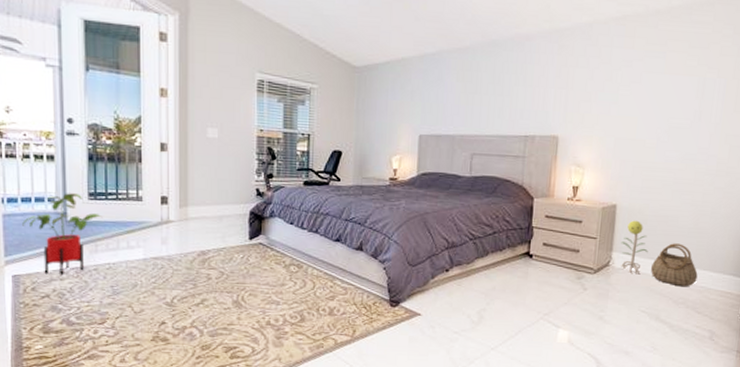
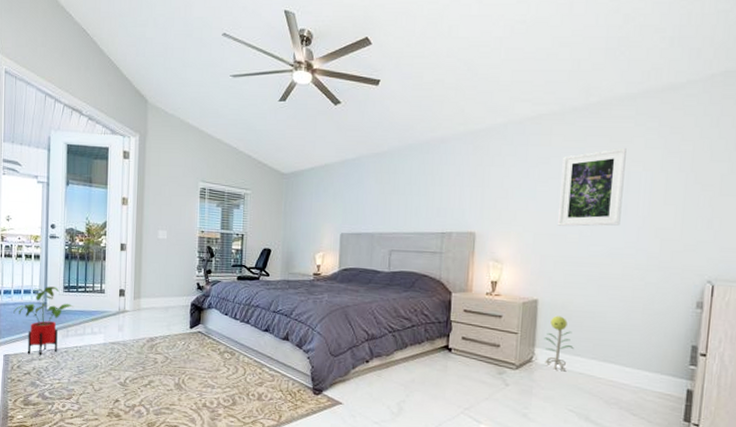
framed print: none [638,54,704,132] -> present [558,148,626,227]
basket: present [651,243,698,287] -> none [578,340,631,387]

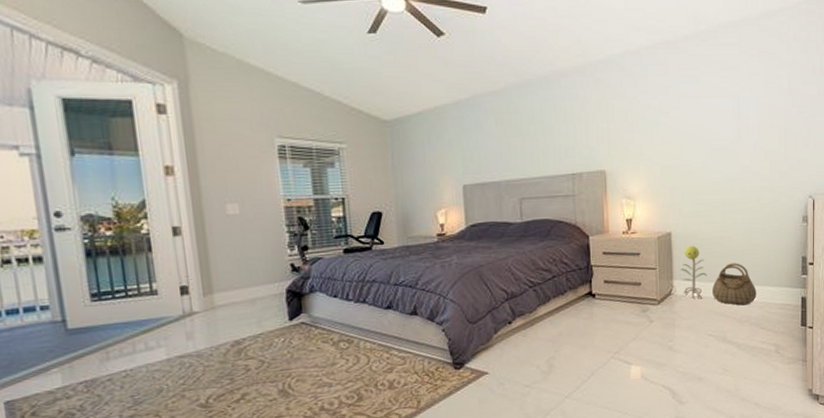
house plant: present [13,286,73,356] -> none [10,296,111,394]
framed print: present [558,148,626,227] -> none [680,76,736,156]
basket: none [578,340,631,387] -> present [712,263,757,306]

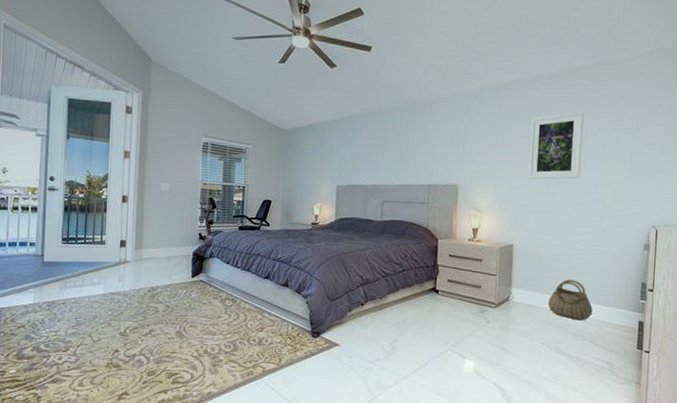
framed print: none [680,76,736,156] -> present [529,112,584,180]
decorative plant: present [680,245,707,299] -> none [519,258,545,309]

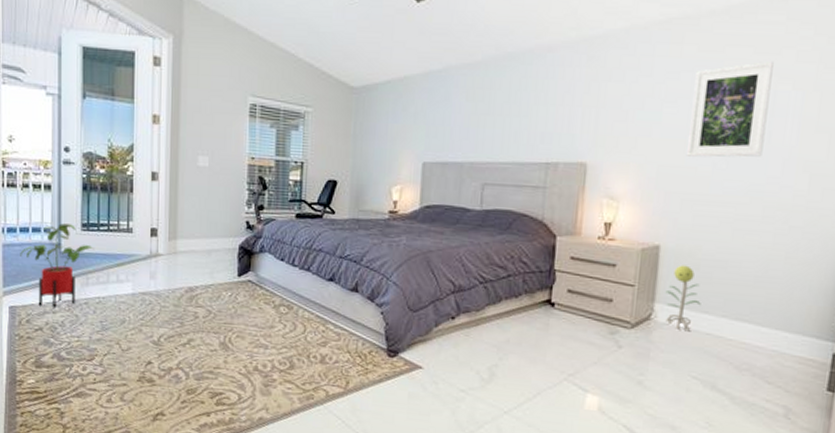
house plant: none [8,238,72,309] -> present [20,223,94,308]
decorative plant: none [519,258,545,309] -> present [665,265,701,332]
basket: present [548,279,593,321] -> none [705,294,768,350]

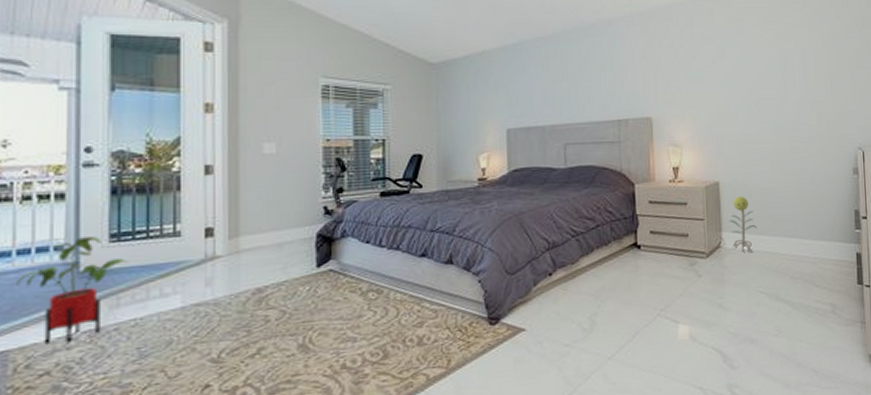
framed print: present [687,62,774,157] -> none [726,28,782,105]

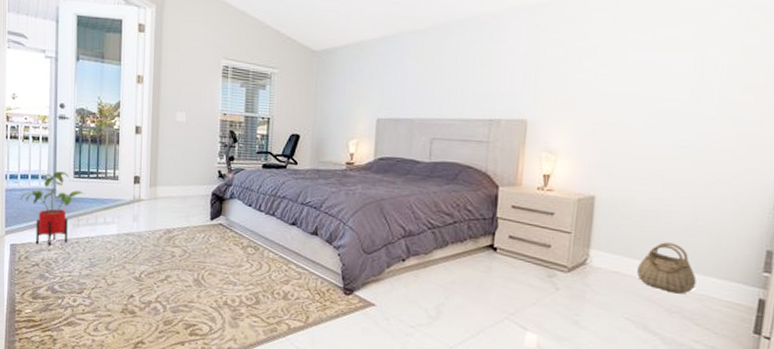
decorative plant: present [729,196,757,253] -> none [600,214,634,276]
basket: none [763,215,810,261] -> present [637,242,697,294]

